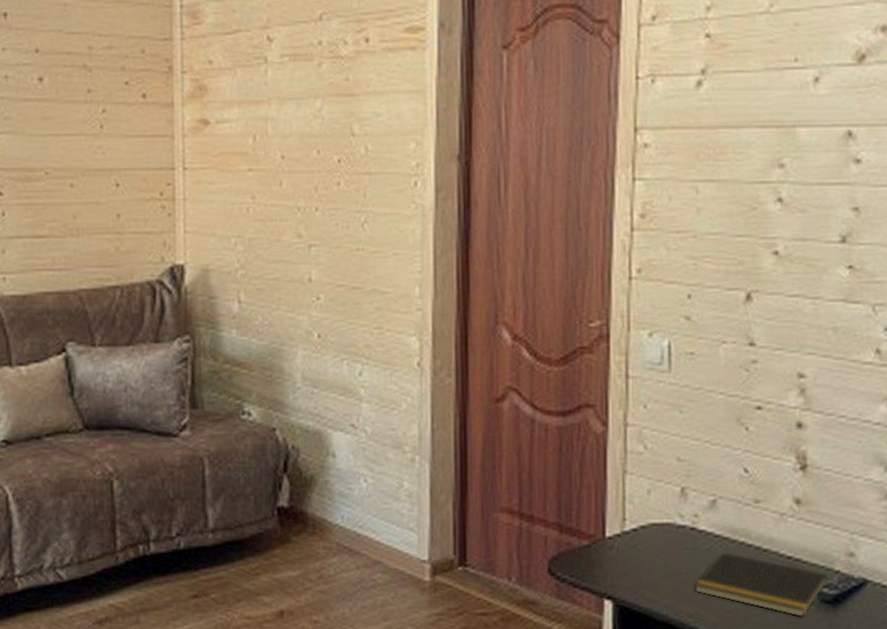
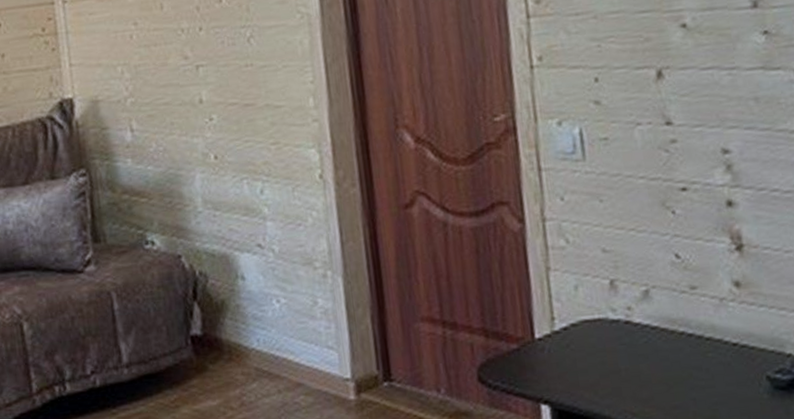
notepad: present [694,552,829,618] -> none [635,343,781,408]

